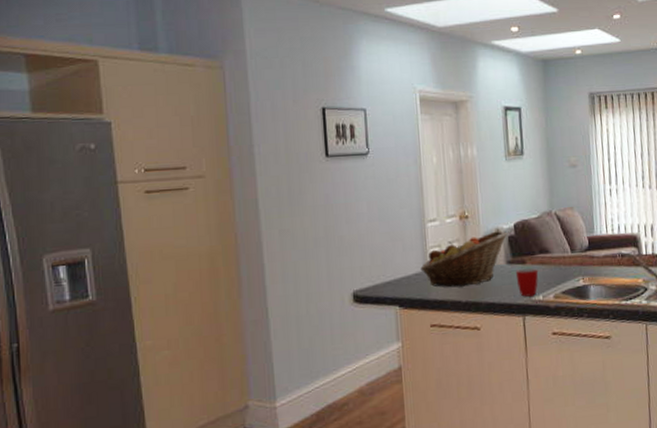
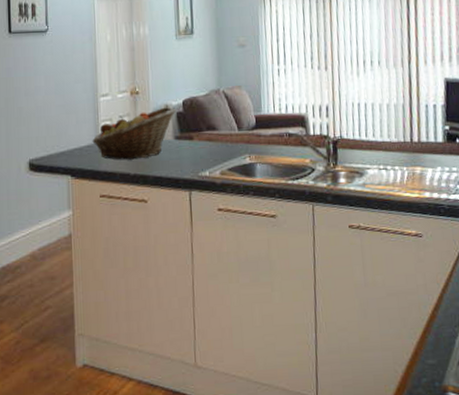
mug: present [515,267,539,297] -> none [183,143,206,172]

